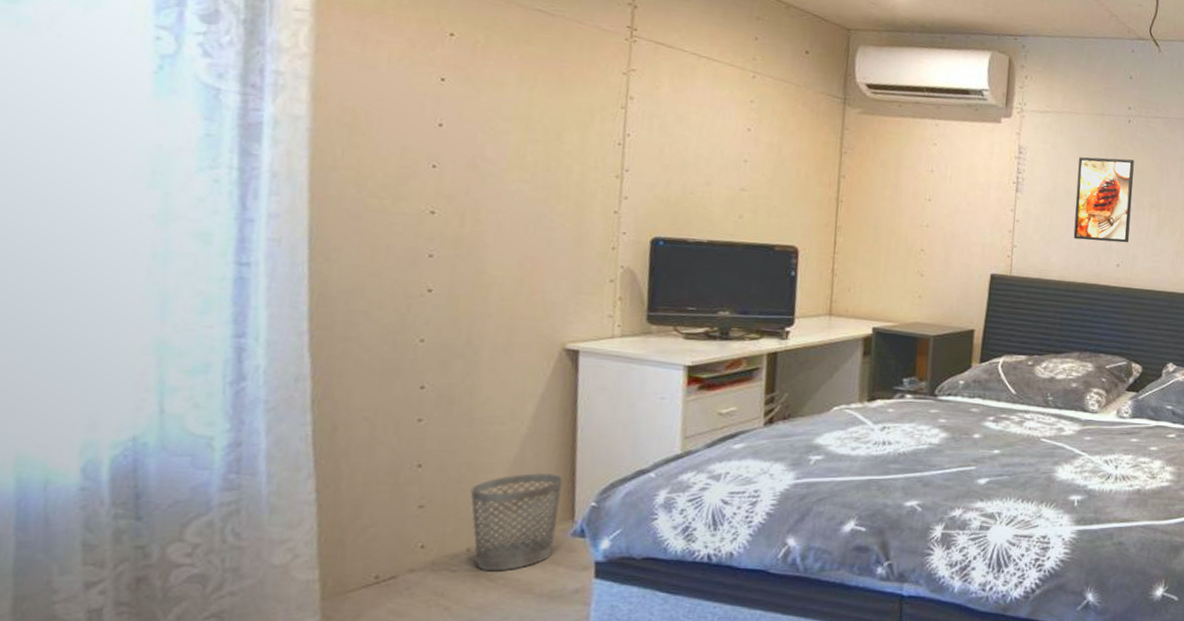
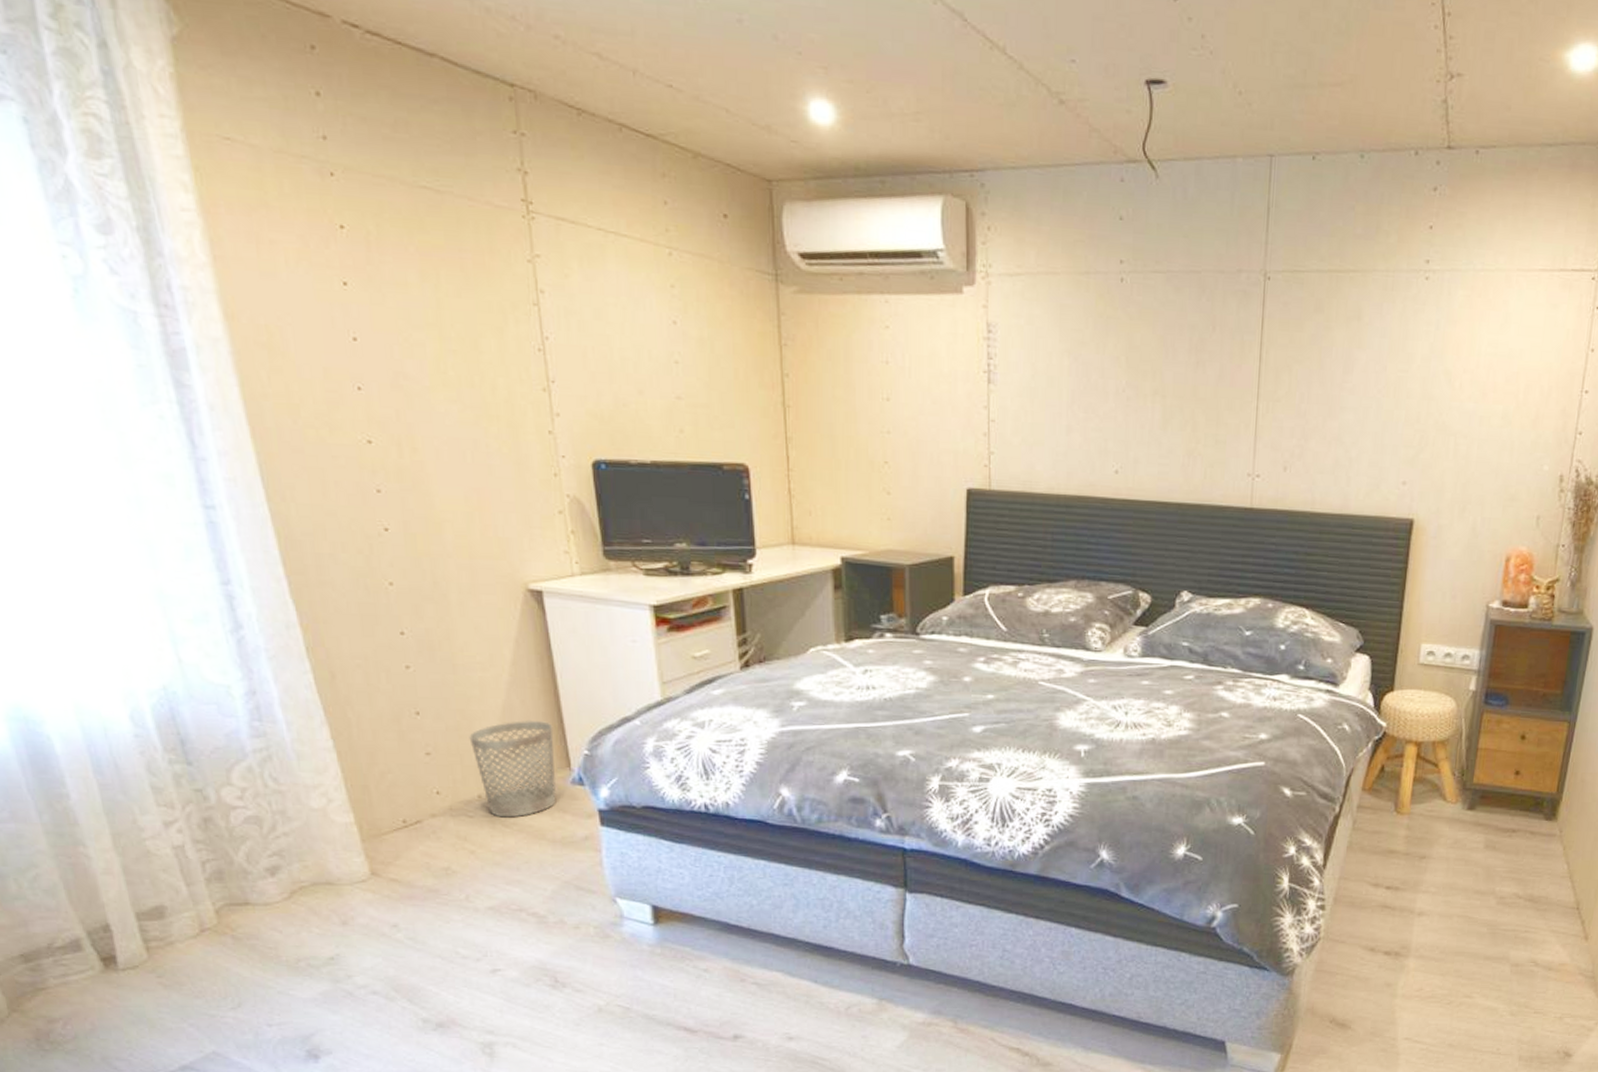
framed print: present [1073,157,1134,243] -> none [1060,331,1131,443]

